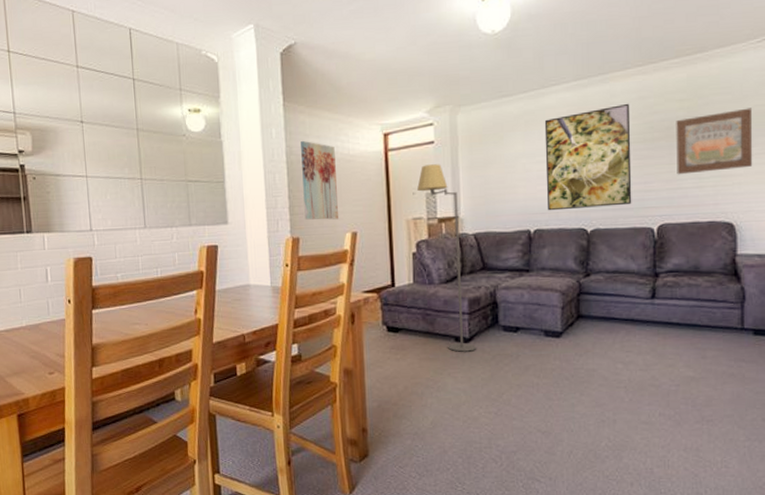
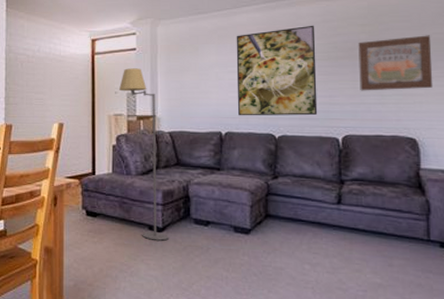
wall art: present [301,140,339,220] -> none [18,41,49,111]

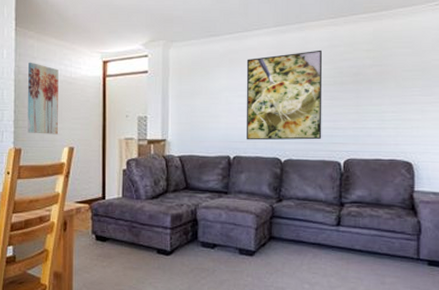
wall art: none [18,41,49,111] -> present [27,62,59,134]
floor lamp: present [119,68,168,241] -> none [131,91,176,264]
wall art: present [358,35,433,91] -> none [362,61,430,116]

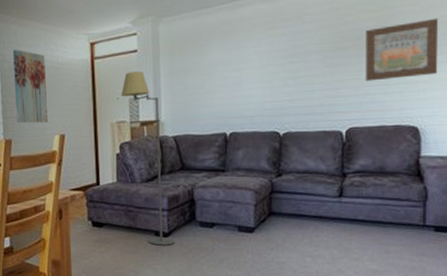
floor lamp: none [131,91,176,264] -> present [121,71,174,246]
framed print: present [246,50,323,140] -> none [241,14,323,115]
wall art: none [362,61,430,116] -> present [365,18,439,82]

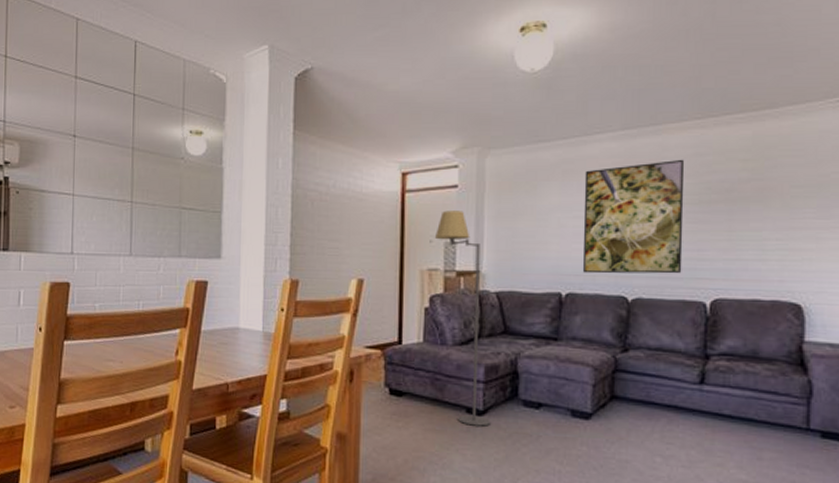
wall art: present [13,49,49,123] -> none [307,173,346,263]
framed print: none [241,14,323,115] -> present [582,159,685,274]
wall art: present [365,18,439,82] -> none [736,174,829,245]

